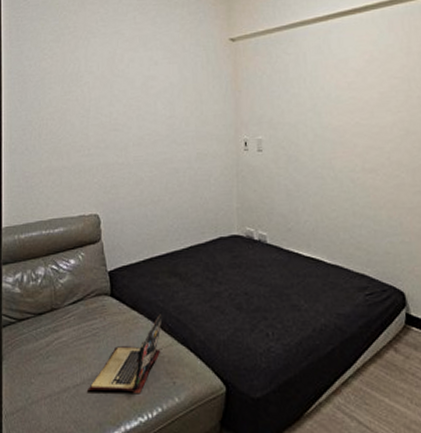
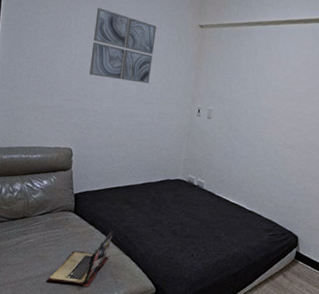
wall art: none [107,40,181,122] -> present [89,8,156,84]

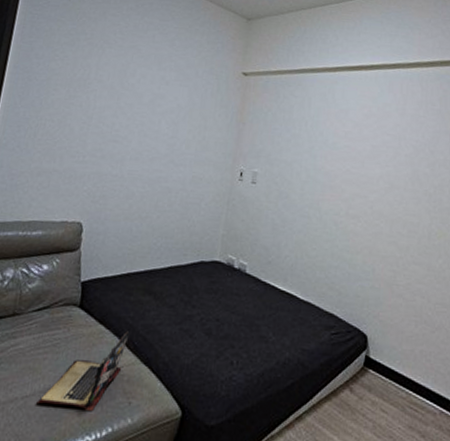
wall art: present [89,8,156,84] -> none [109,54,192,141]

